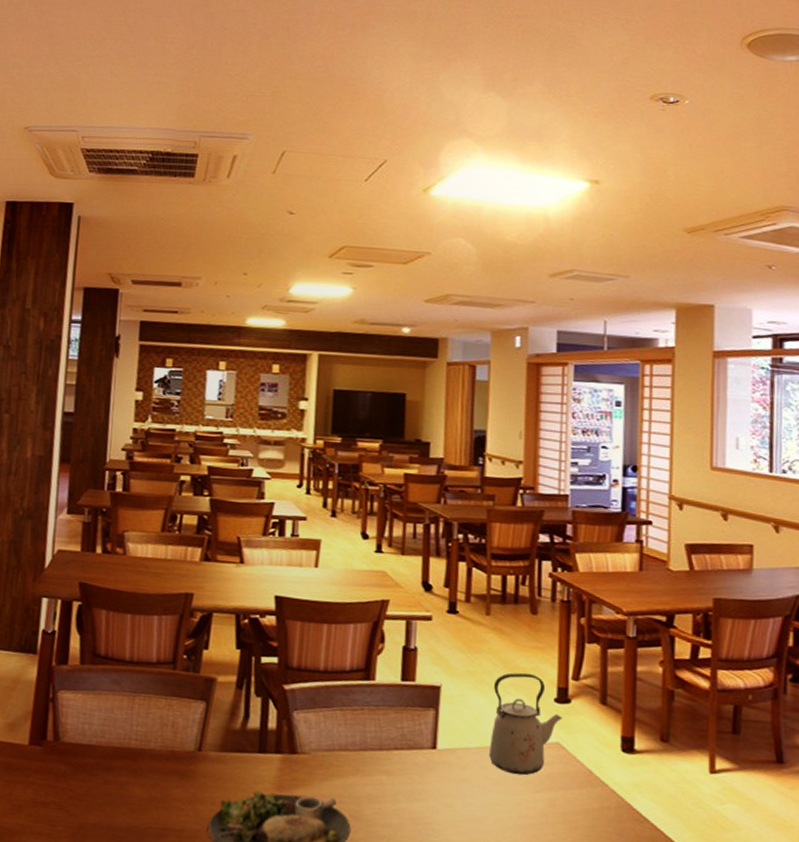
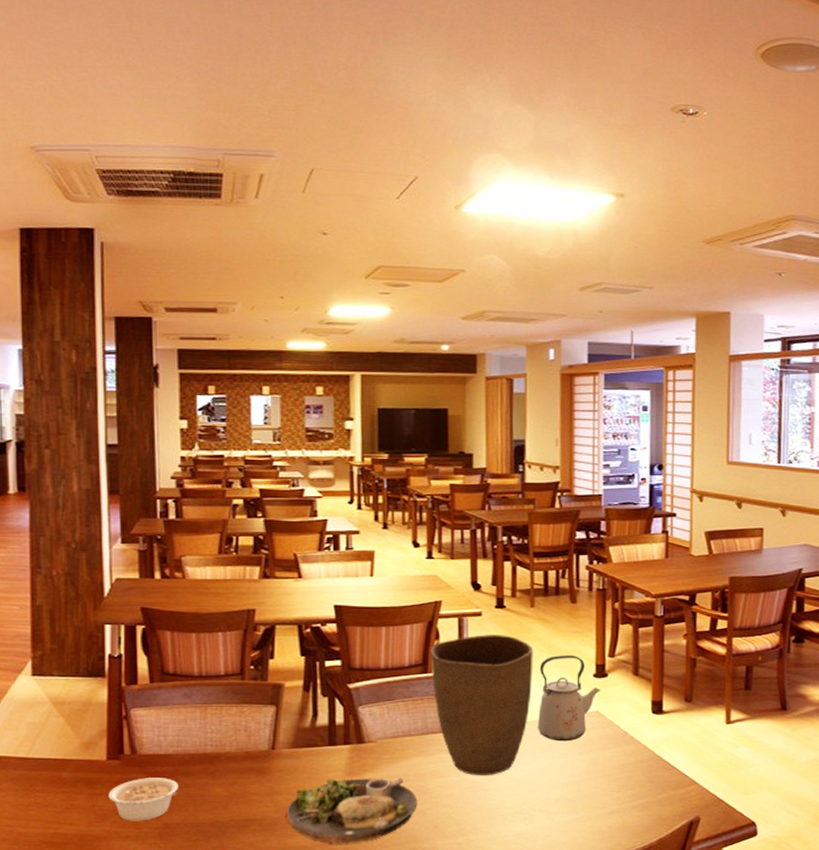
legume: none [26,769,98,818] -> present [108,778,178,821]
vase: none [374,641,488,807] -> present [430,634,534,775]

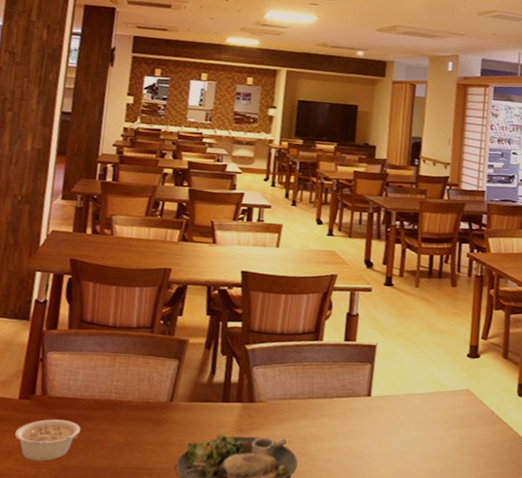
vase: present [430,634,534,775] -> none [322,309,415,443]
kettle: present [538,654,601,742] -> none [413,333,473,417]

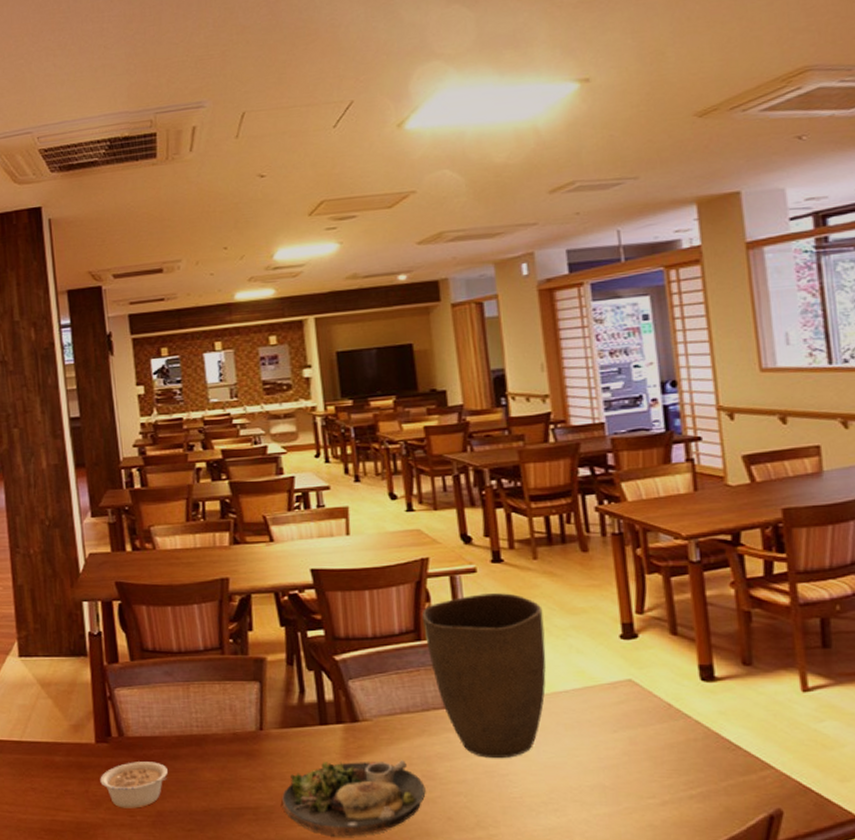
vase: none [322,309,415,443] -> present [421,593,546,758]

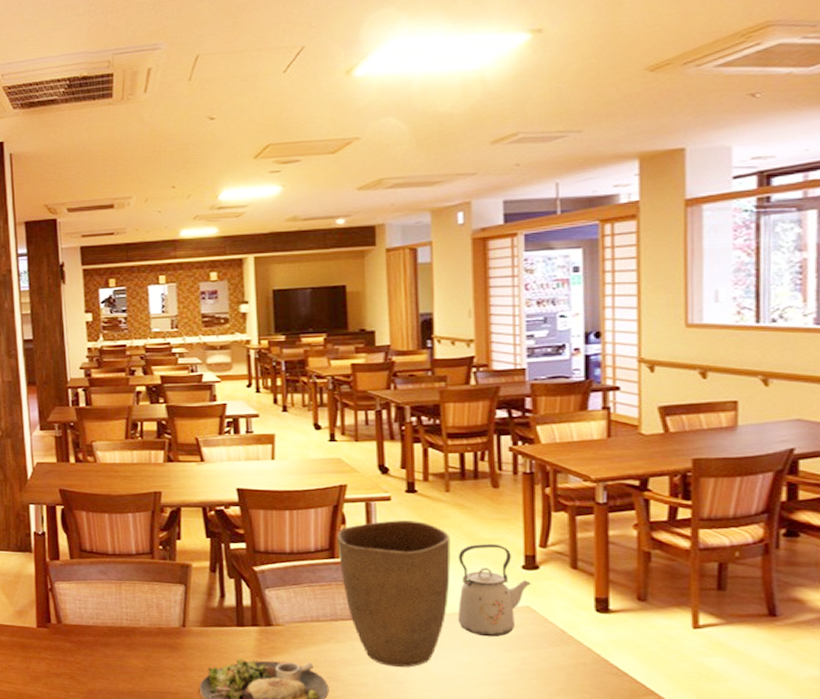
legume: present [100,762,168,808] -> none [39,646,99,685]
kettle: none [553,612,631,717] -> present [458,543,531,637]

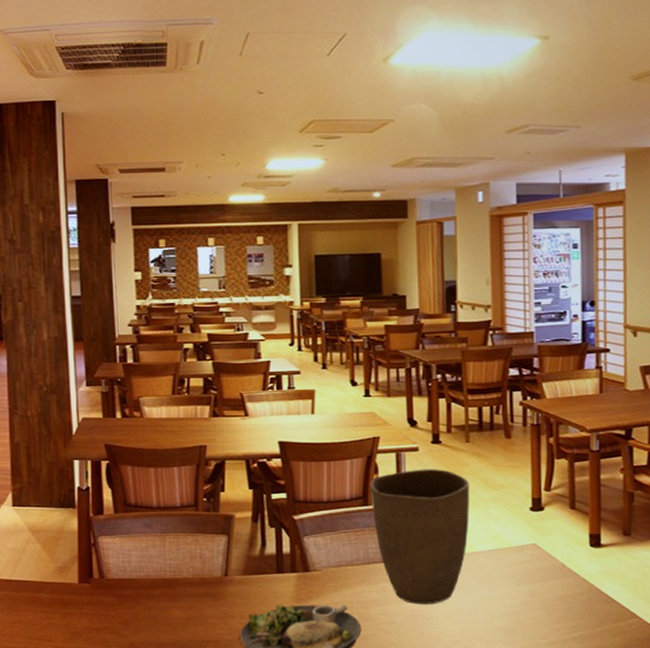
kettle: present [458,543,531,637] -> none [476,488,537,573]

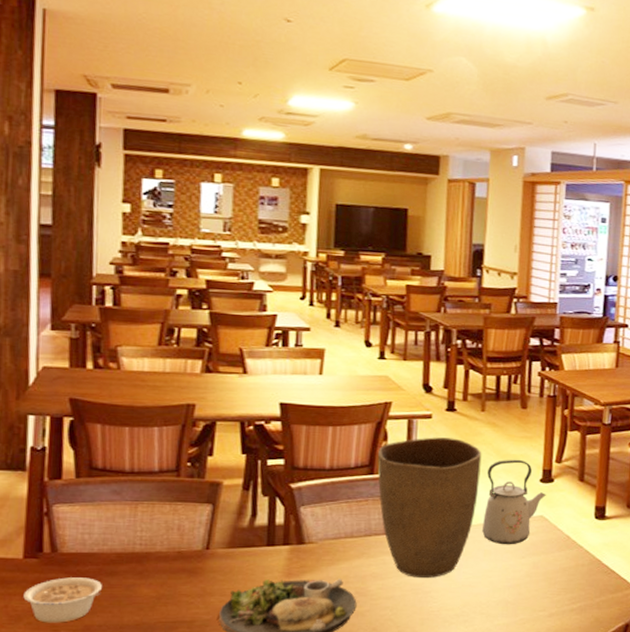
legume: none [81,600,142,640] -> present [23,577,102,623]
kettle: none [476,488,537,573] -> present [482,459,546,545]

